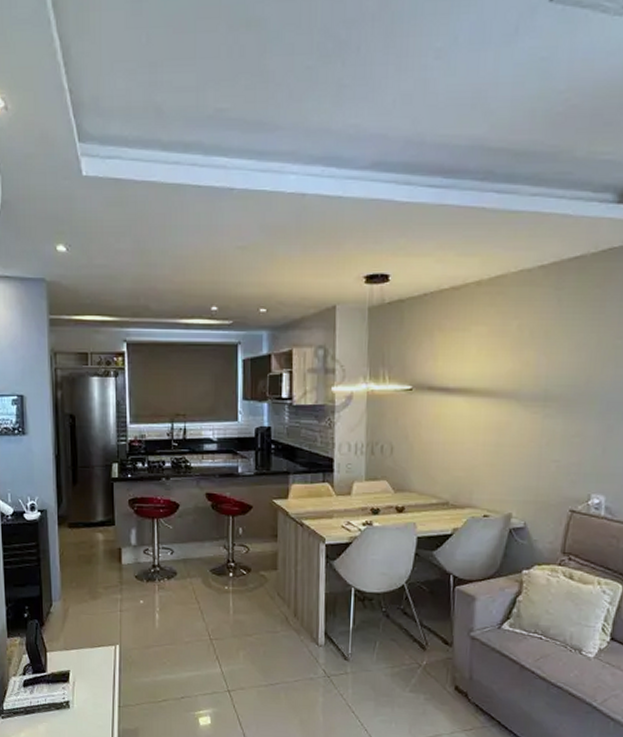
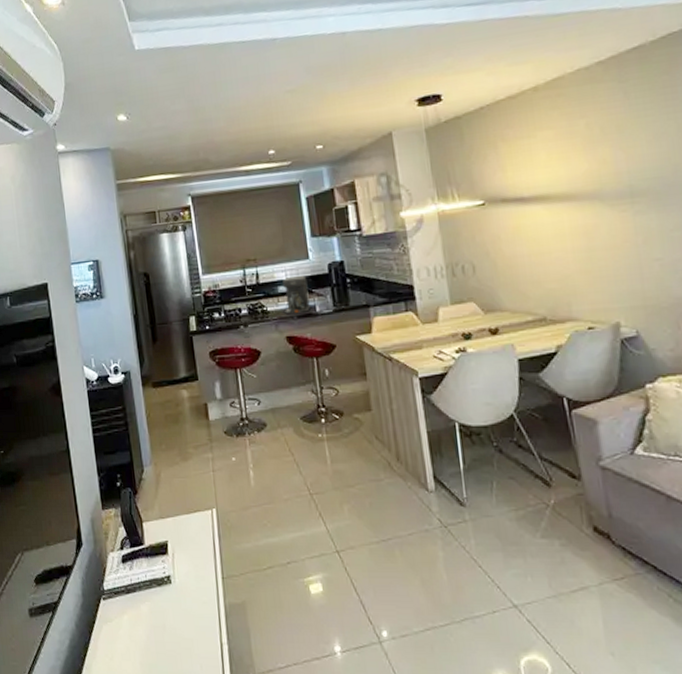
coffee maker: none [207,436,234,473] -> present [283,276,312,315]

